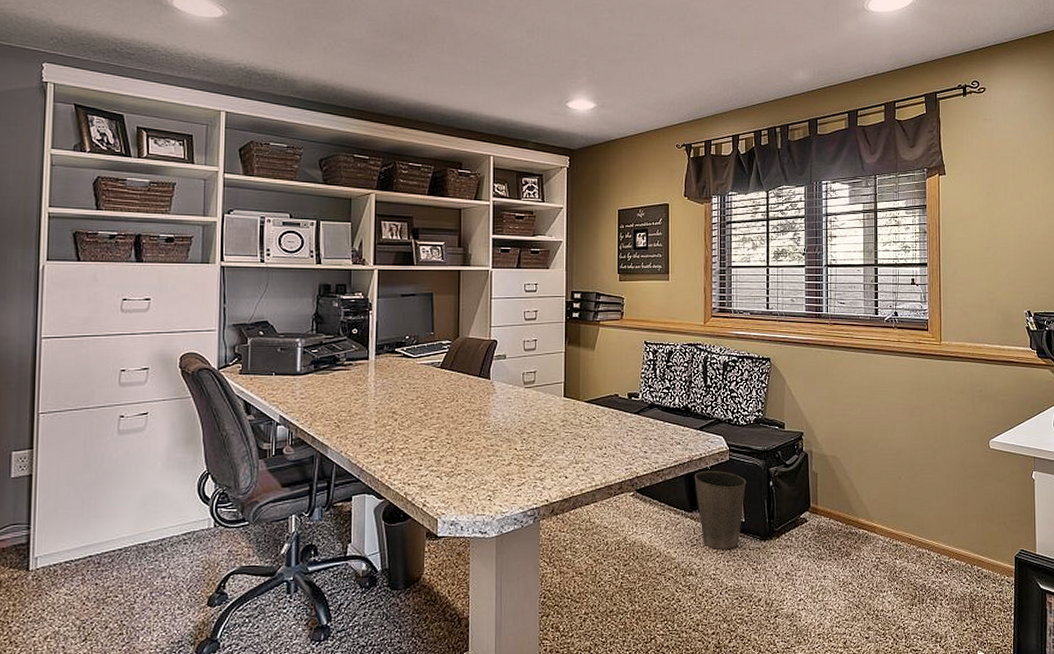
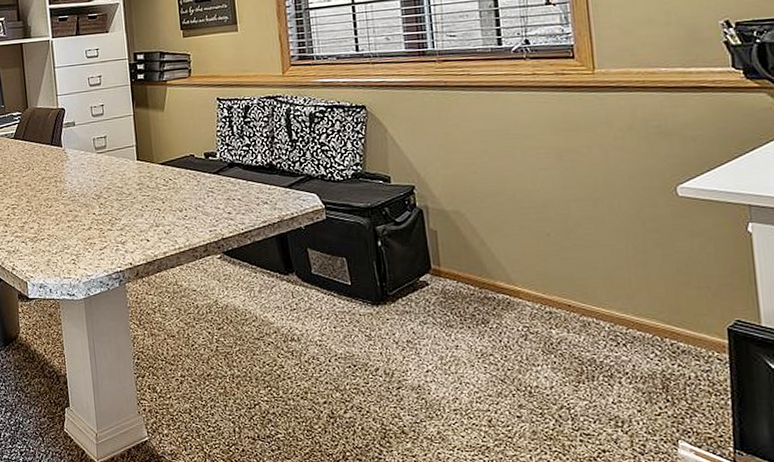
waste basket: present [695,471,747,550] -> none [287,231,350,314]

